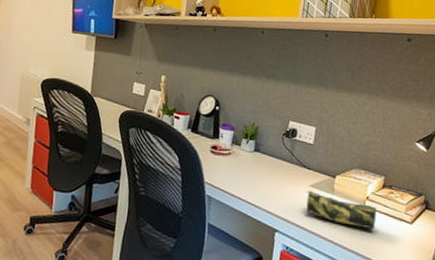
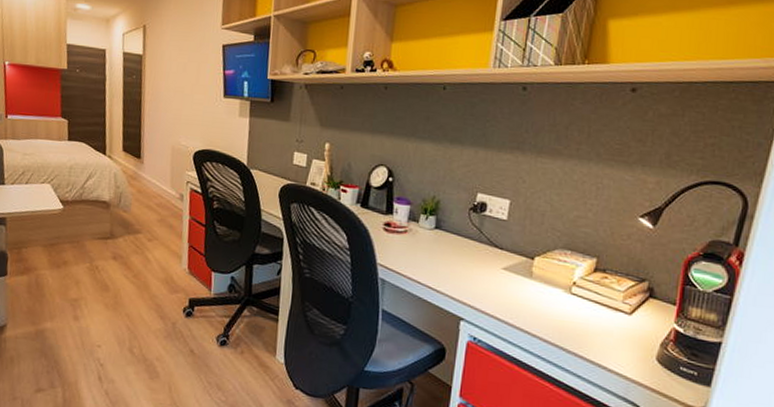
pencil case: present [305,190,376,230] -> none [497,274,586,321]

